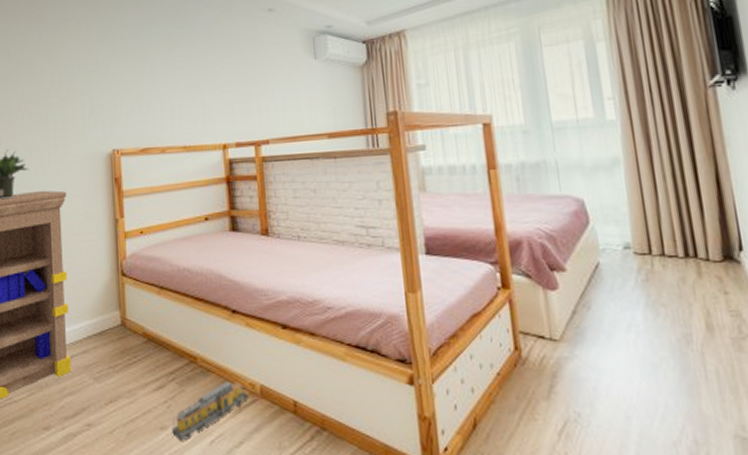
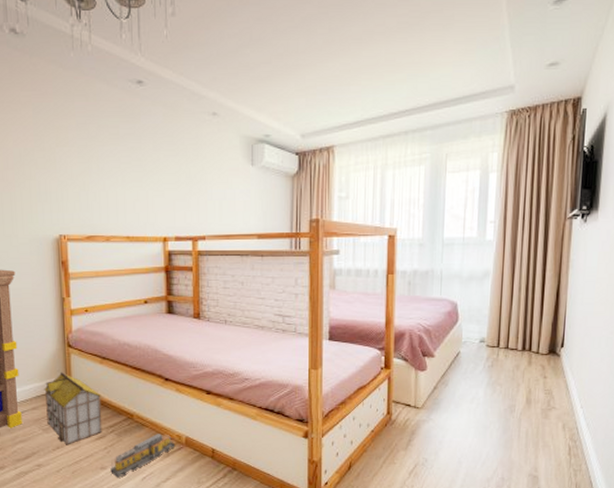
toy house: none [95,306,162,398] -> present [44,372,103,445]

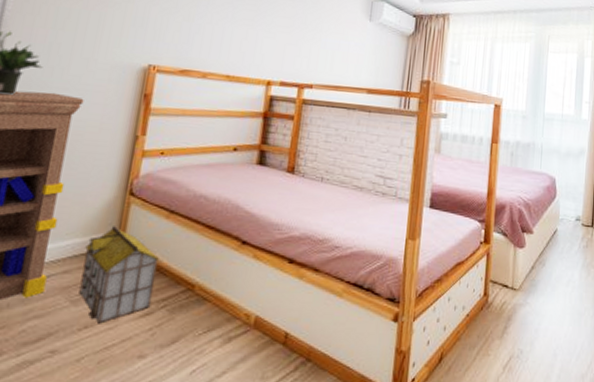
toy train: present [110,434,176,478] -> none [150,311,242,371]

